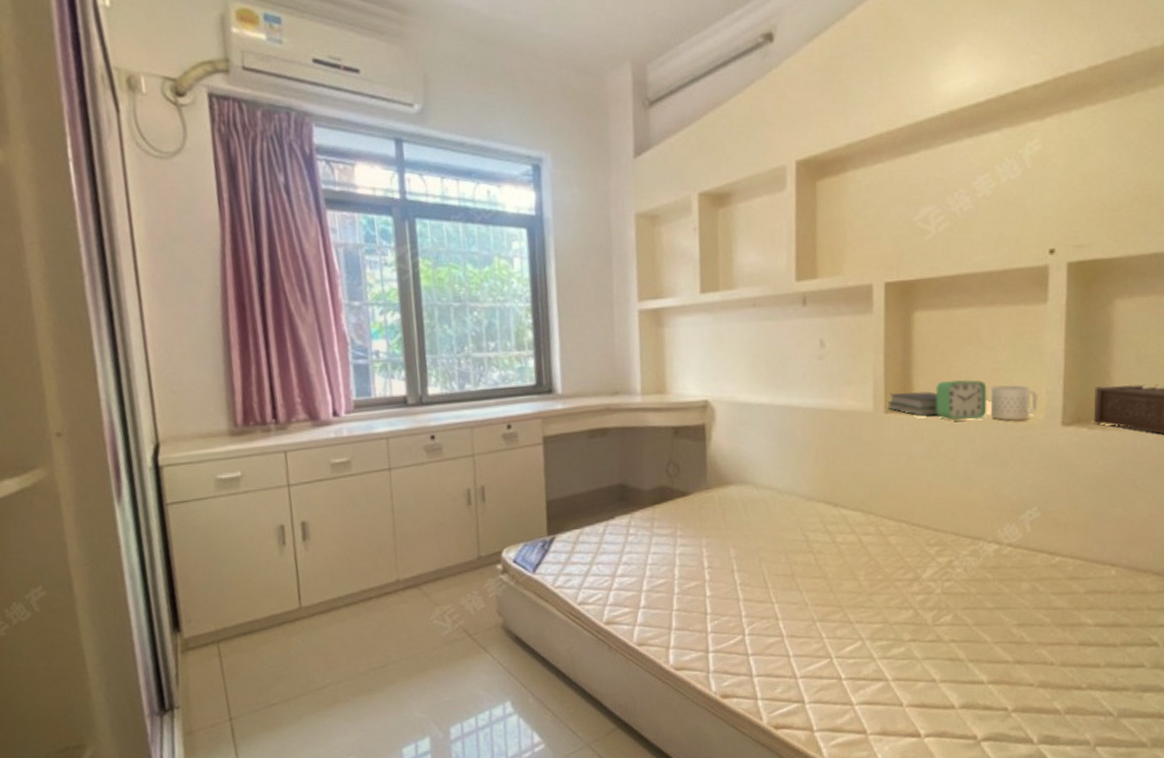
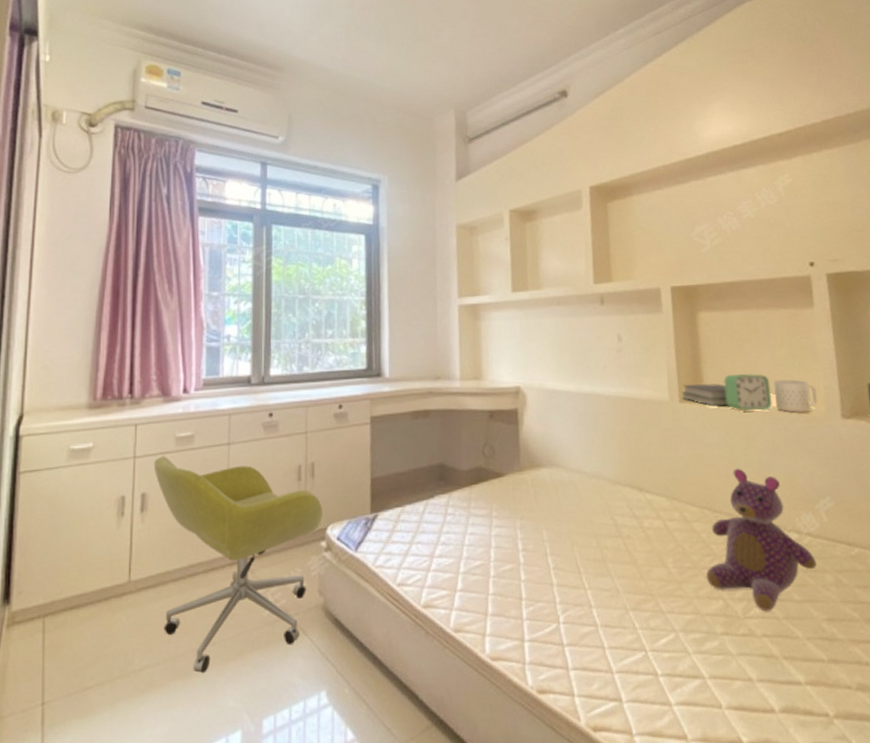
office chair: none [310,483,497,689] -> present [153,456,323,673]
teddy bear: none [897,480,1014,619] -> present [705,468,817,612]

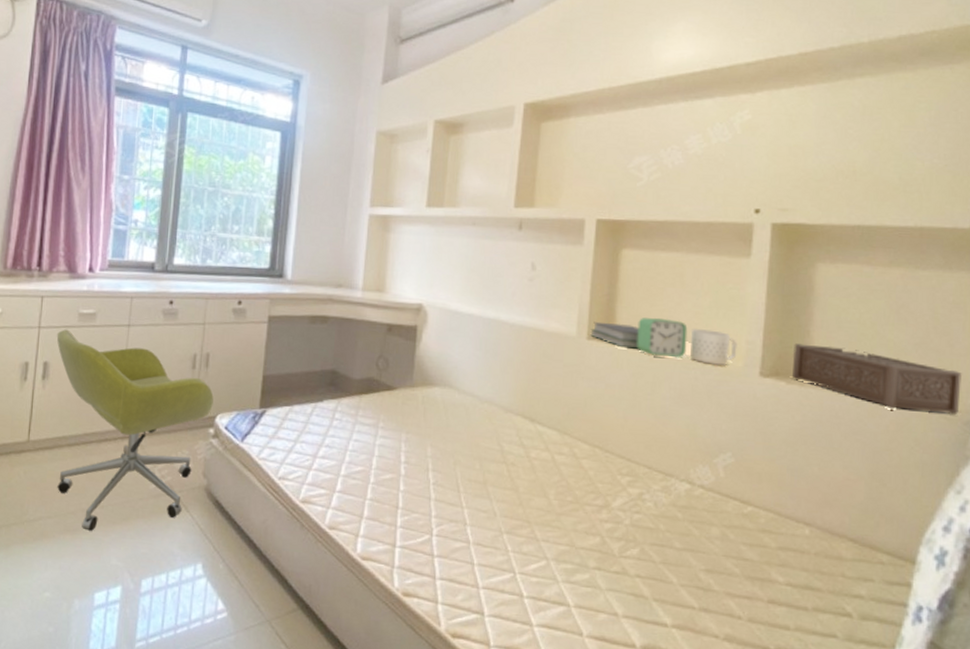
teddy bear: present [705,468,817,612] -> none [586,412,704,554]

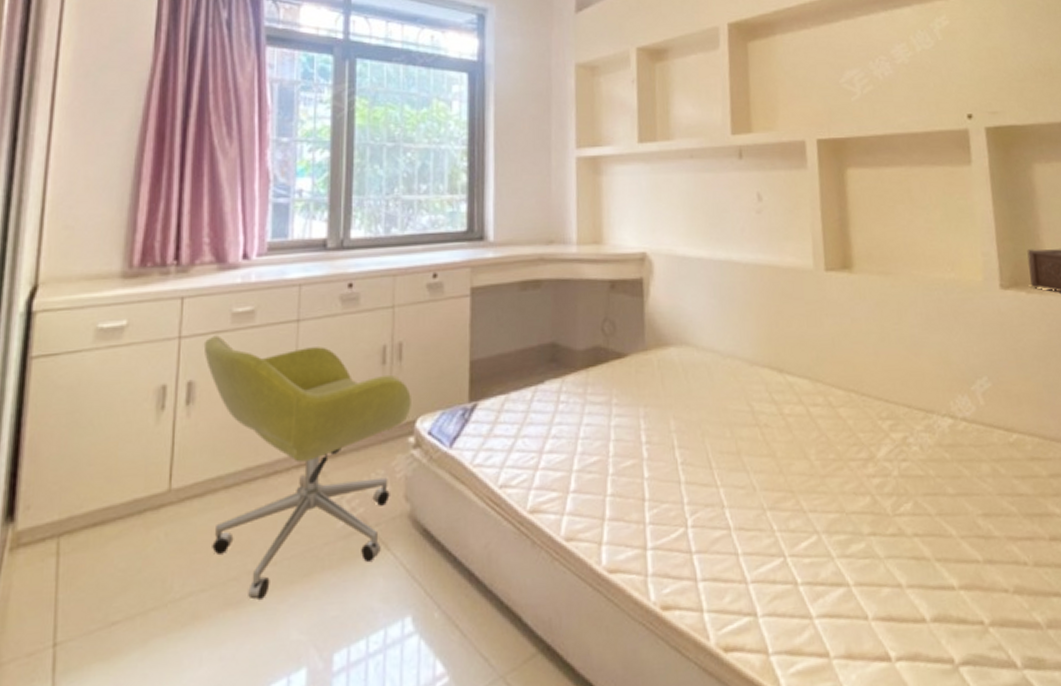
book: present [590,321,639,349] -> none [827,249,879,276]
alarm clock: present [637,317,688,357] -> none [874,238,926,281]
mug: present [690,327,738,365] -> none [927,245,975,283]

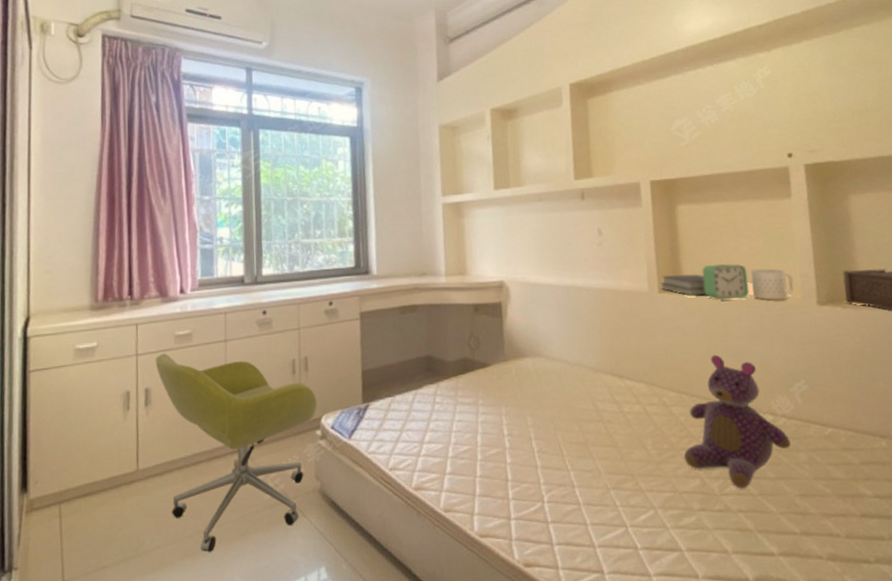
book: none [827,249,879,276] -> present [660,273,707,296]
teddy bear: none [851,345,972,508] -> present [683,354,791,489]
alarm clock: none [874,238,926,281] -> present [702,263,750,300]
mug: none [927,245,975,283] -> present [751,268,794,301]

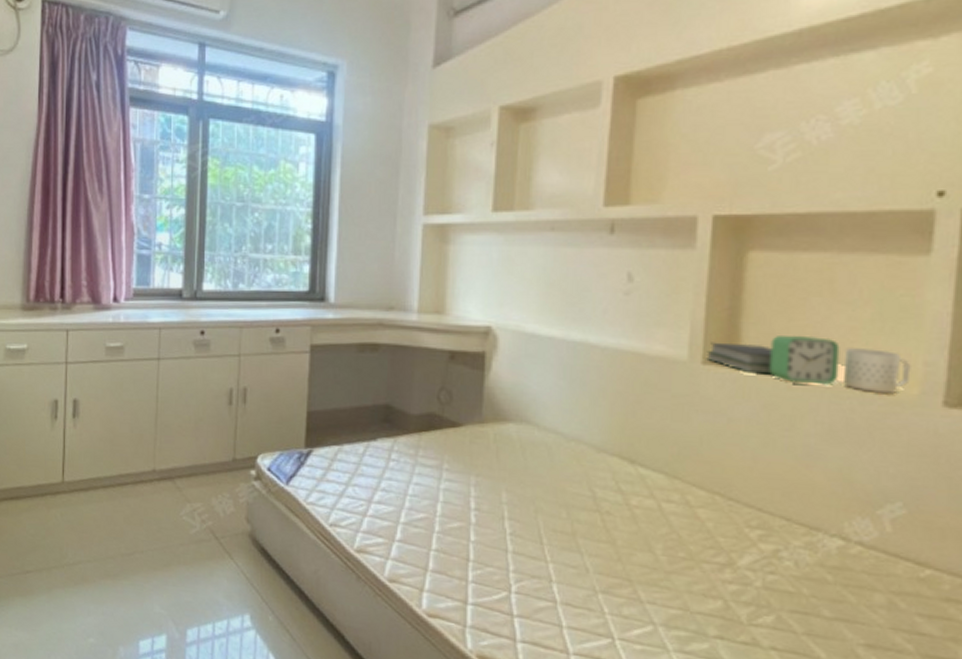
office chair: present [155,353,317,552] -> none [84,364,253,577]
teddy bear: present [683,354,791,489] -> none [704,452,864,623]

